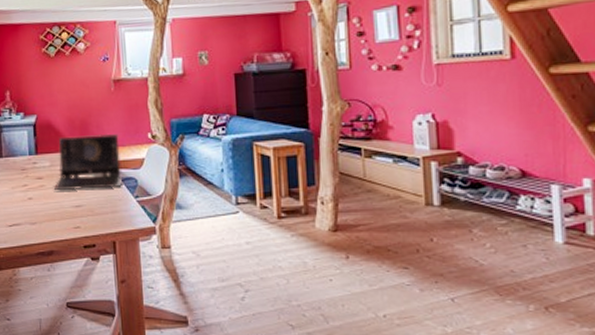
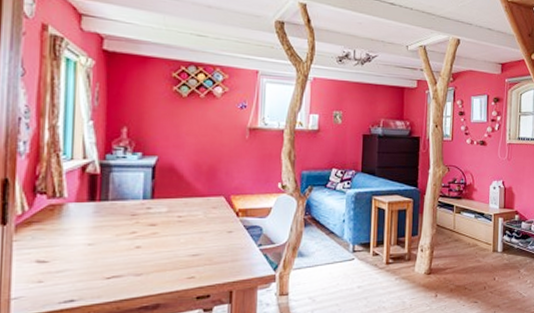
laptop computer: present [53,133,122,191] -> none [168,181,248,239]

